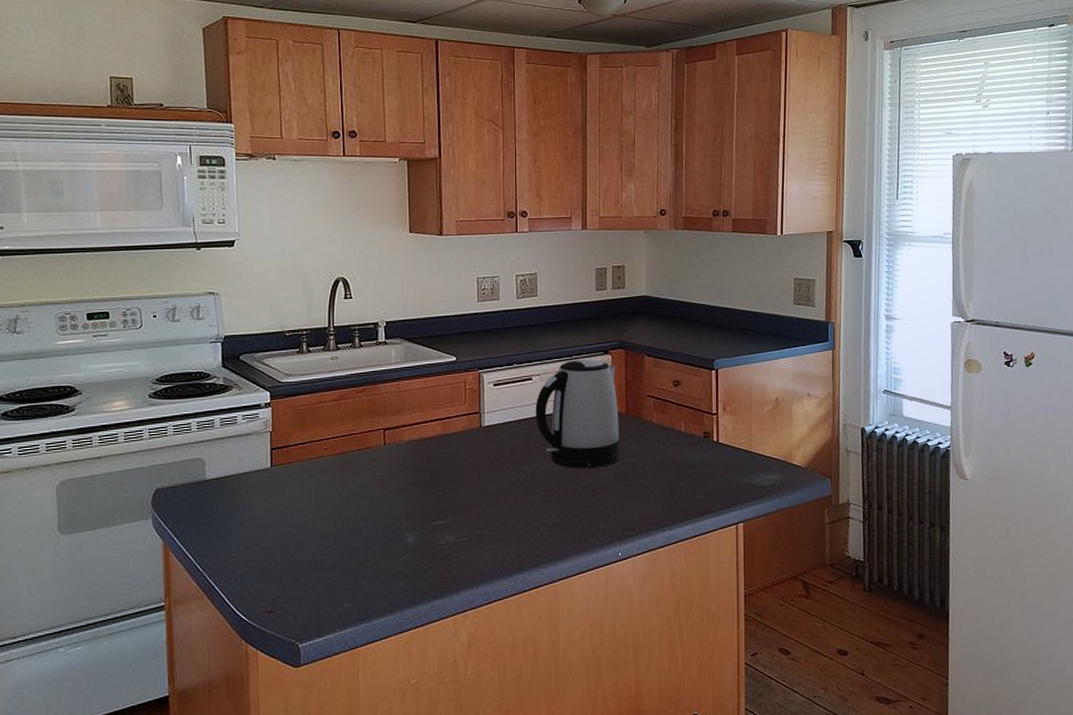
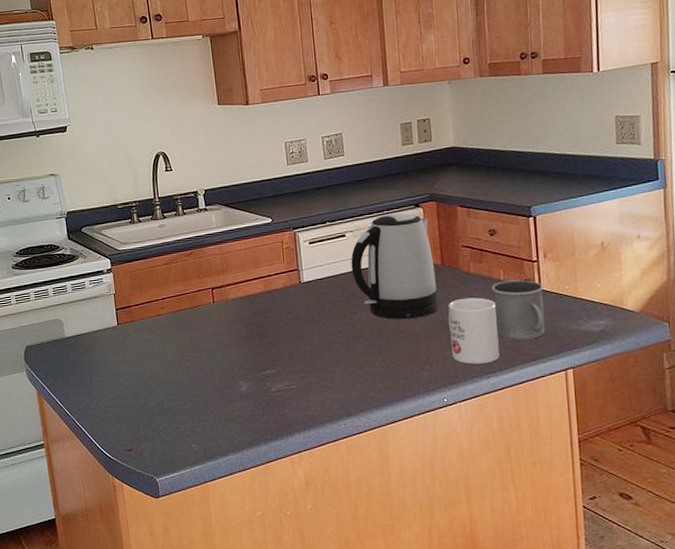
mug: none [628,448,676,517] -> present [447,297,500,364]
mug: none [672,432,721,493] -> present [491,280,546,340]

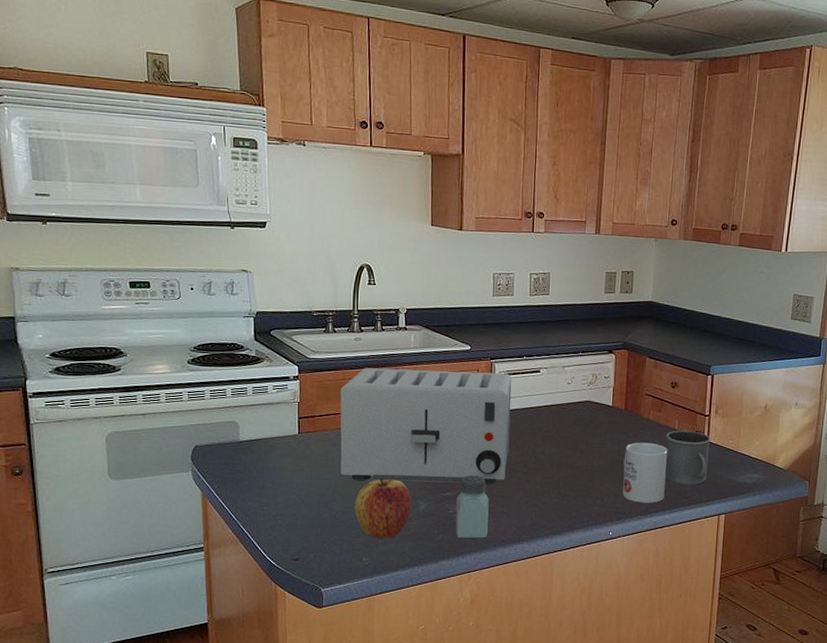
toaster: none [152,242,325,366] -> present [340,367,512,484]
apple: none [178,362,234,423] -> present [355,479,412,539]
saltshaker: none [277,349,314,418] -> present [455,475,489,539]
kettle: present [351,213,439,320] -> none [541,356,619,457]

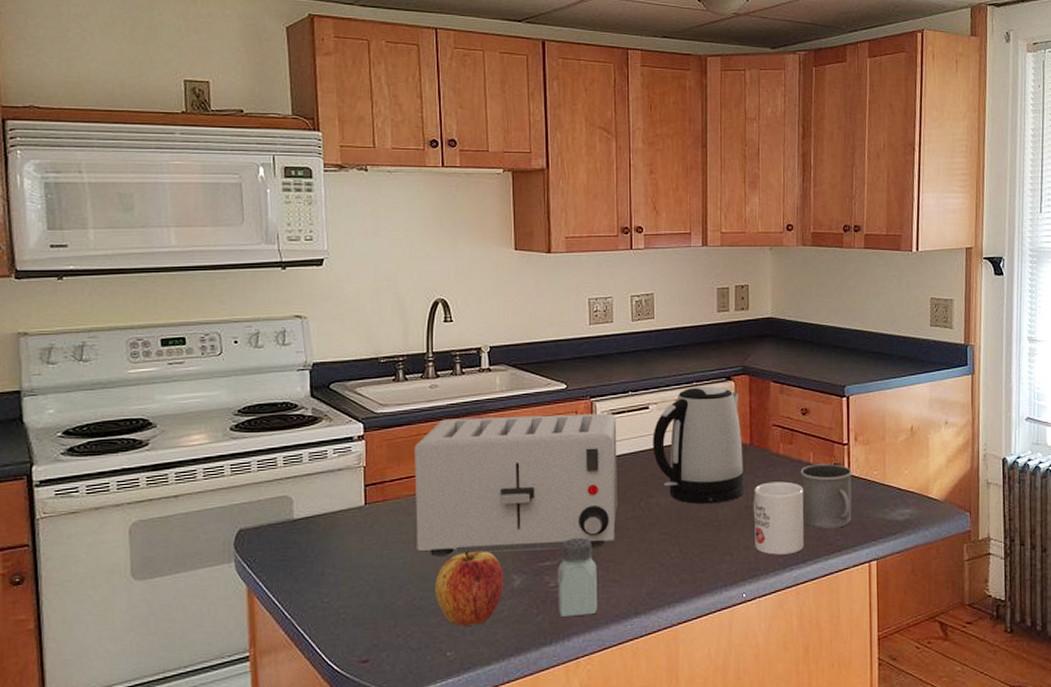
kettle: none [541,356,619,457] -> present [653,385,745,505]

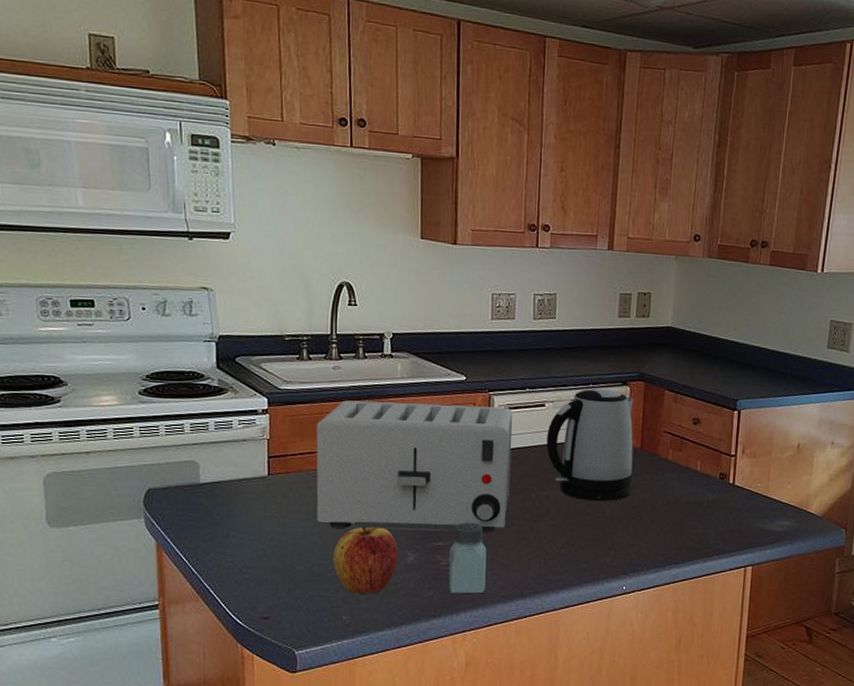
mug: present [753,481,805,555] -> none [638,485,689,554]
mug: present [800,464,852,529] -> none [685,472,737,534]

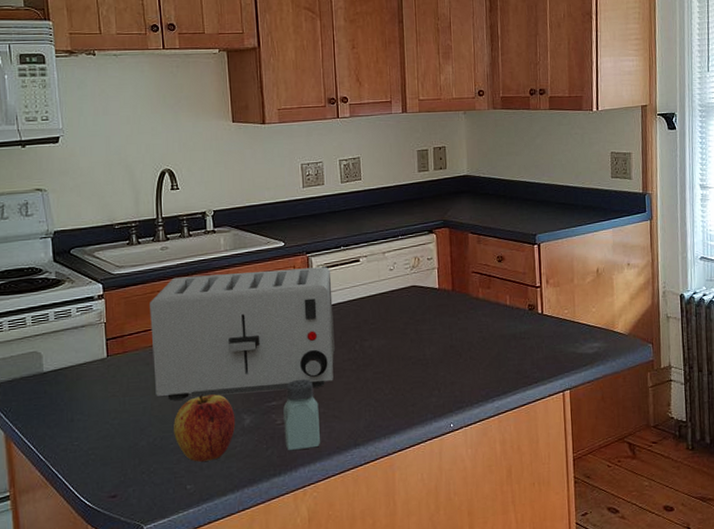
kettle: present [546,388,634,502] -> none [364,238,449,346]

